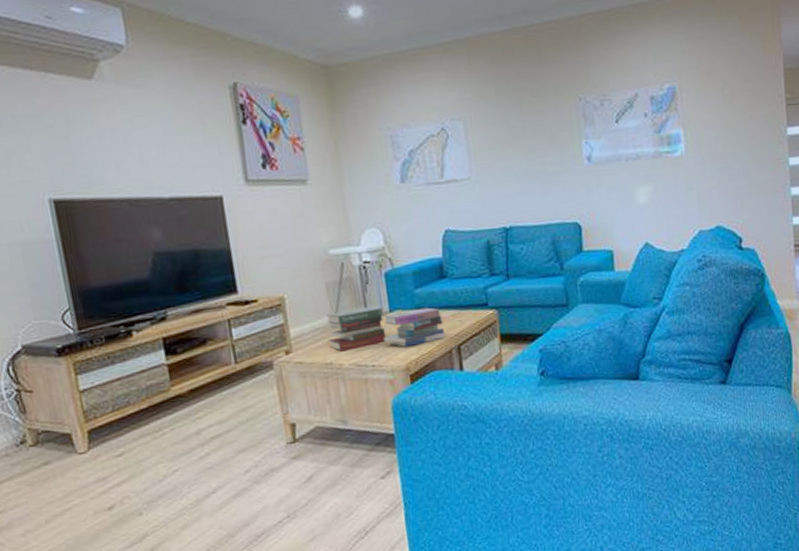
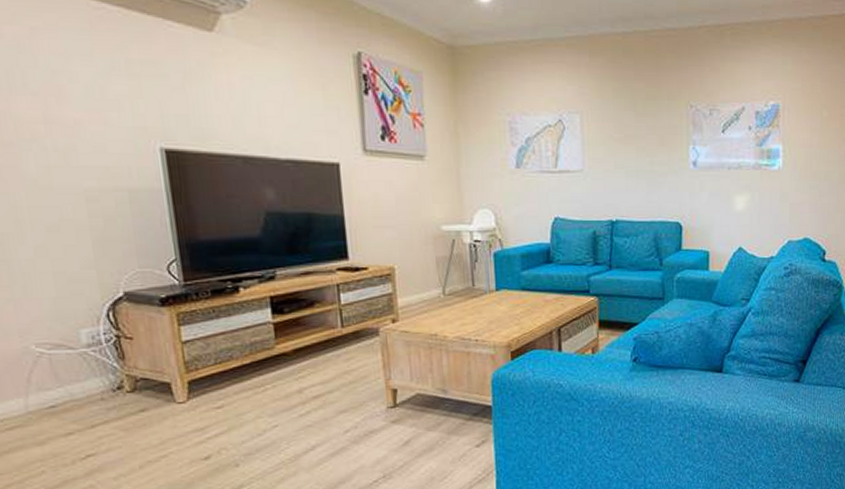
books: present [326,306,387,352] -> none [435,284,492,324]
books: present [384,307,446,347] -> none [489,289,548,325]

